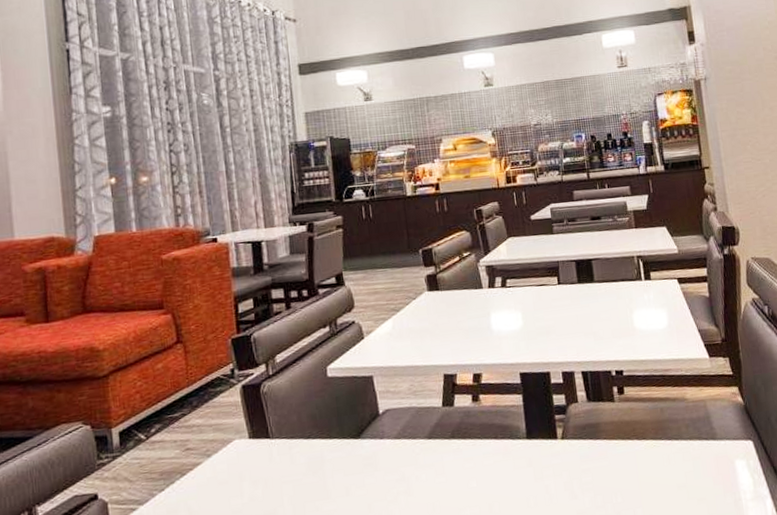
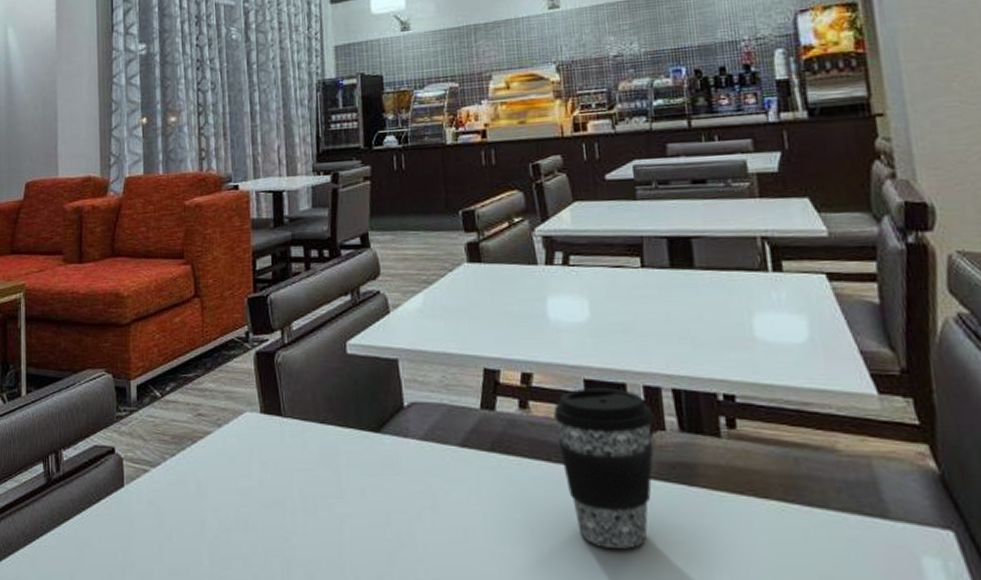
coffee cup: none [498,376,570,496] -> present [553,388,654,549]

